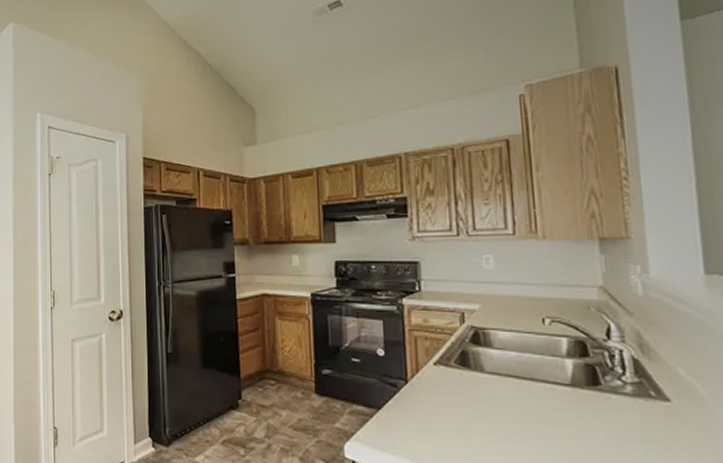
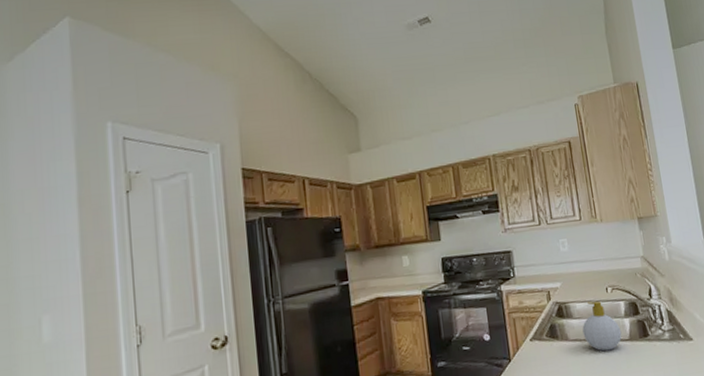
soap bottle: none [504,332,560,393] -> present [582,301,622,352]

